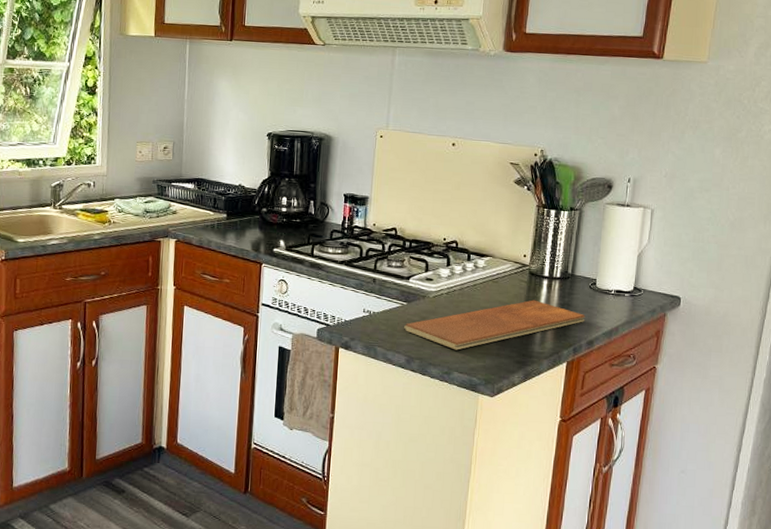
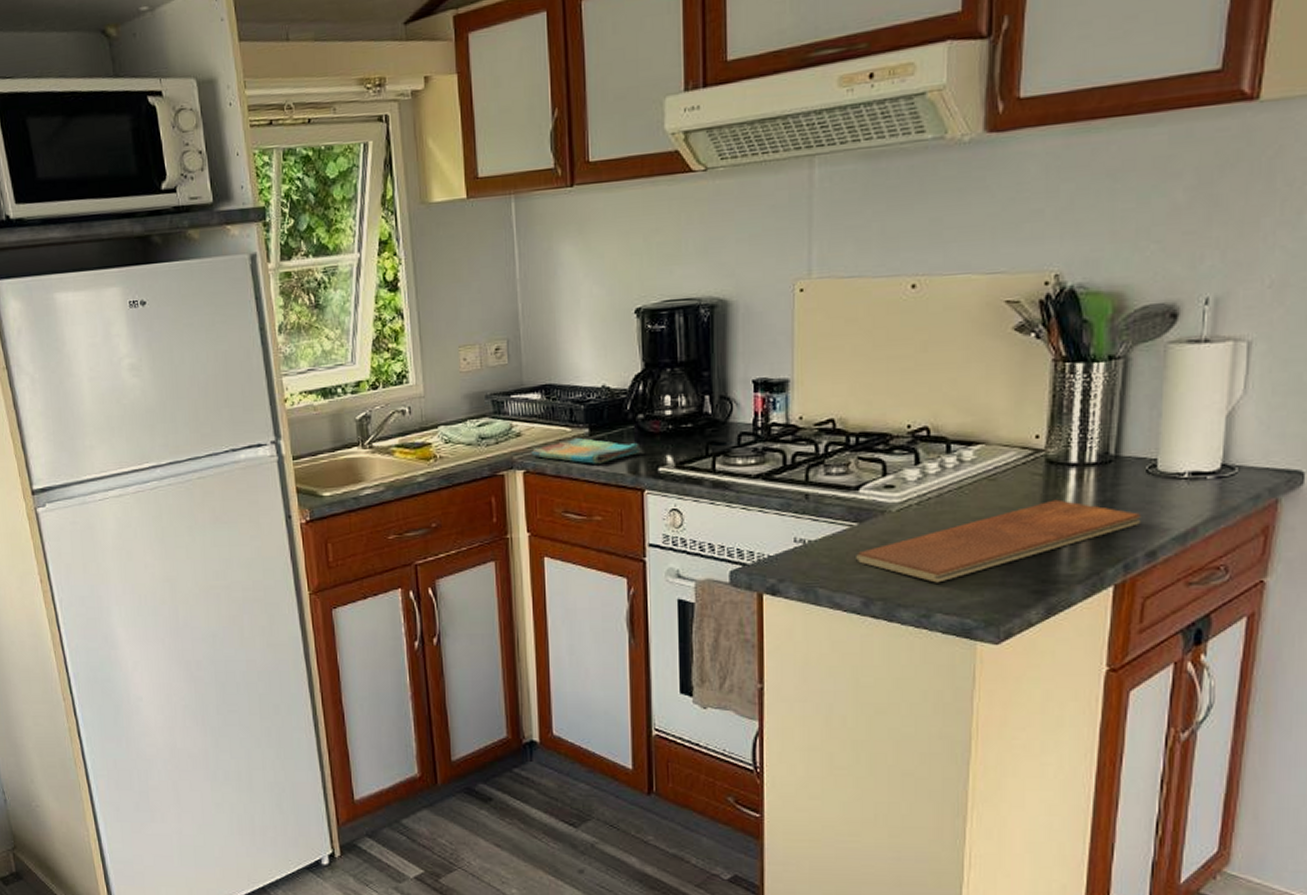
dish towel: none [183,220,263,241] -> present [532,438,641,464]

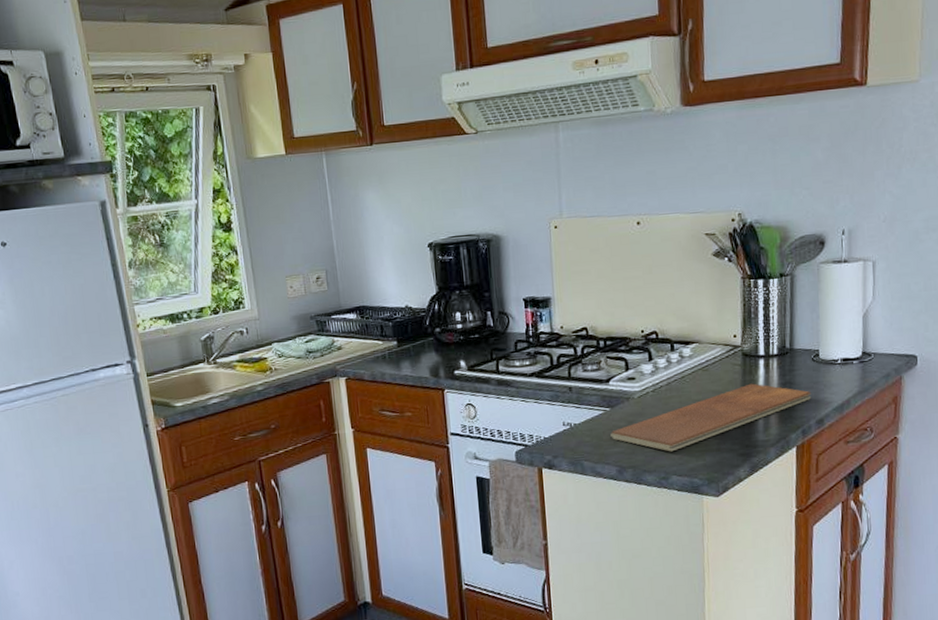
dish towel: present [532,438,641,464] -> none [351,349,440,370]

